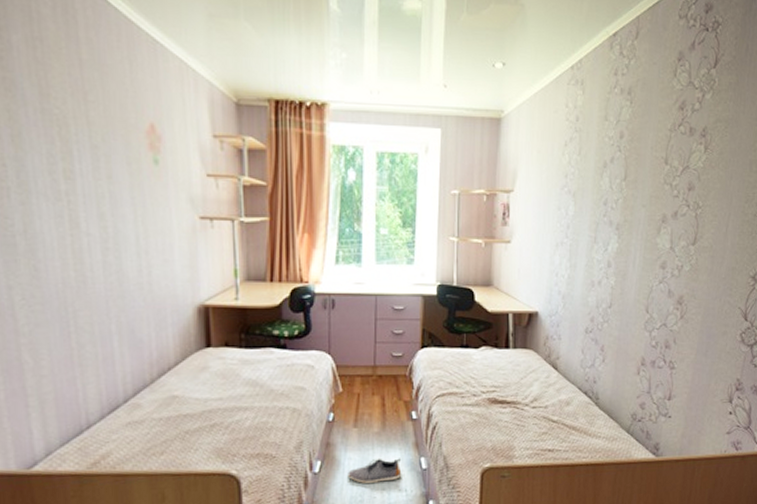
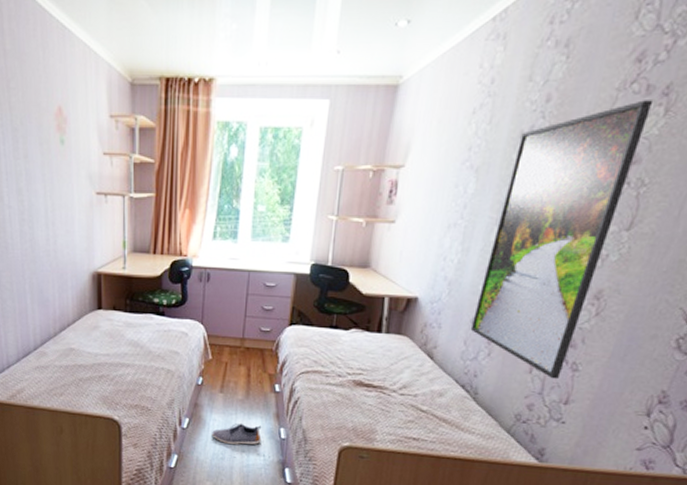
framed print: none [585,139,696,378] -> present [470,100,654,380]

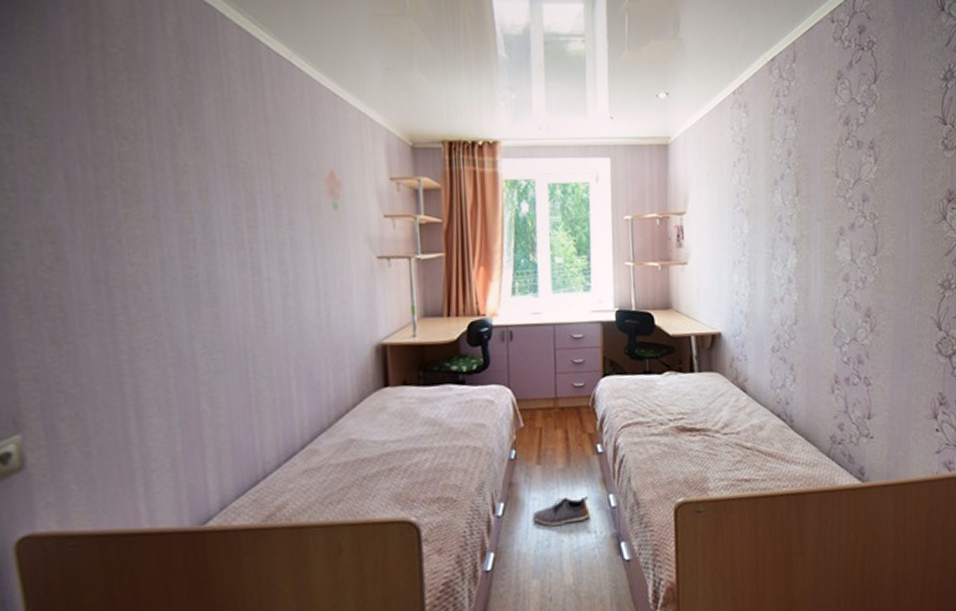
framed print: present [470,100,654,380] -> none [773,152,865,396]

